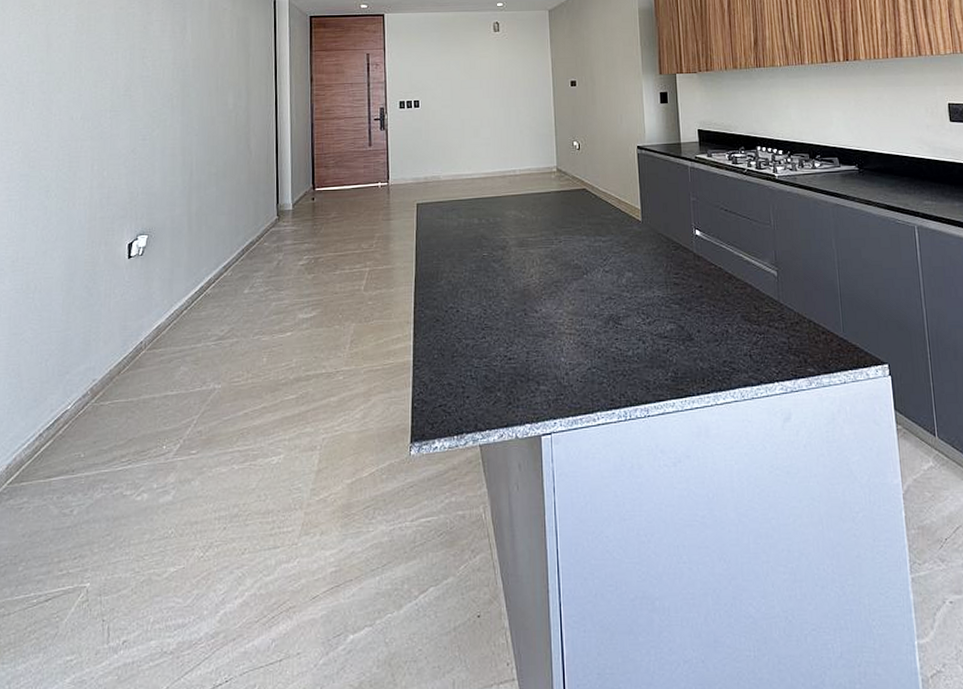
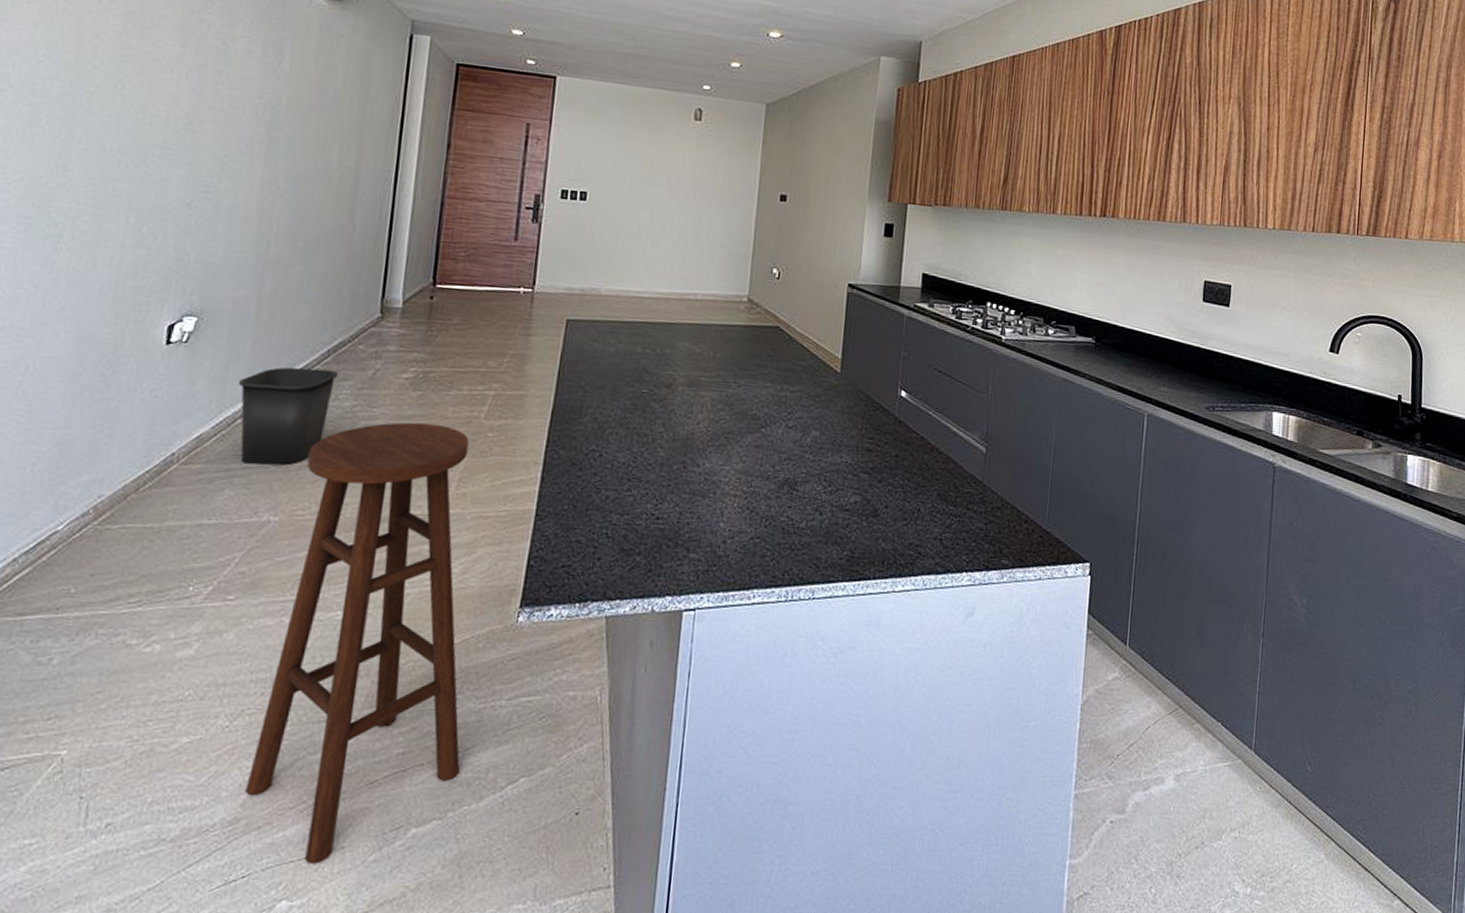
waste bin: none [182,264,252,345] -> present [239,367,339,466]
bar stool: none [220,298,380,669] -> present [245,422,469,865]

